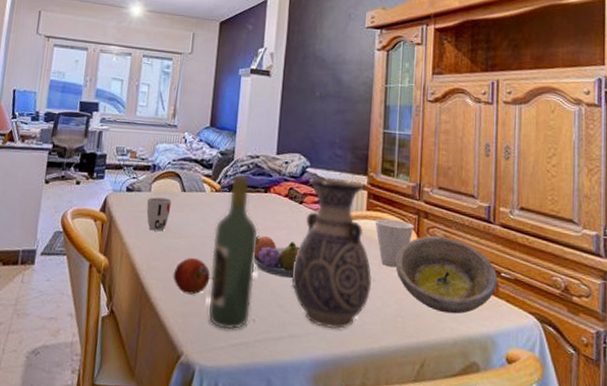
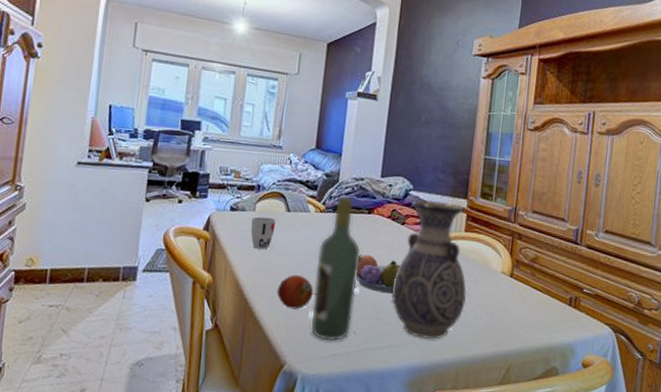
cup: present [375,218,415,268] -> none [472,239,509,284]
bowl: present [395,235,498,314] -> none [489,255,580,326]

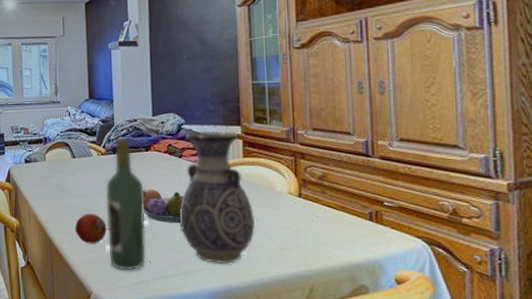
cup: present [250,216,276,250] -> none [44,165,65,194]

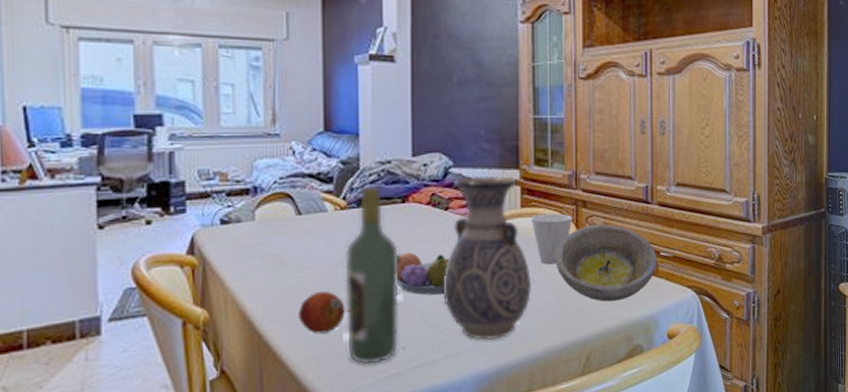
cup: none [252,163,292,206] -> present [530,213,573,265]
bowl: none [276,173,381,243] -> present [555,223,657,302]

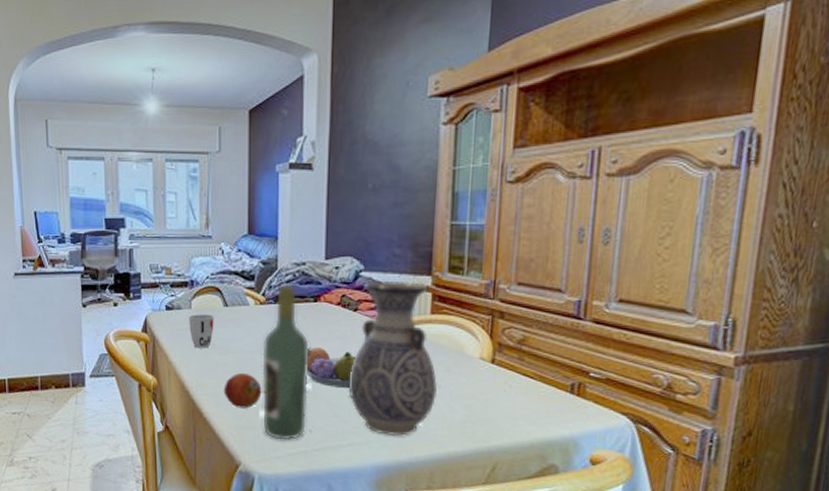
cup: none [252,226,285,268] -> present [189,314,214,349]
cup: present [530,213,573,265] -> none [440,321,488,373]
bowl: present [555,223,657,302] -> none [464,336,586,418]

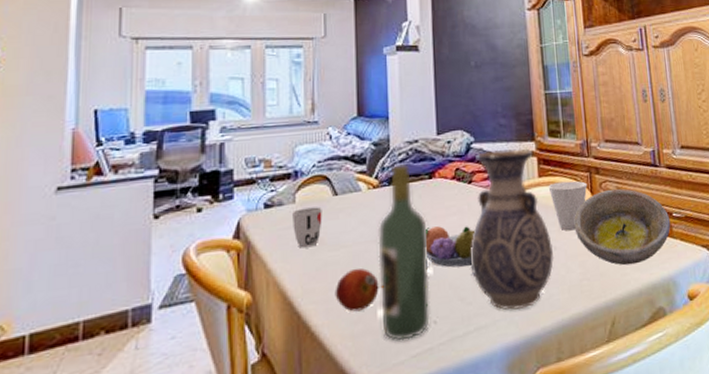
cup: none [440,321,488,373] -> present [548,180,588,231]
bowl: none [464,336,586,418] -> present [574,188,671,266]

